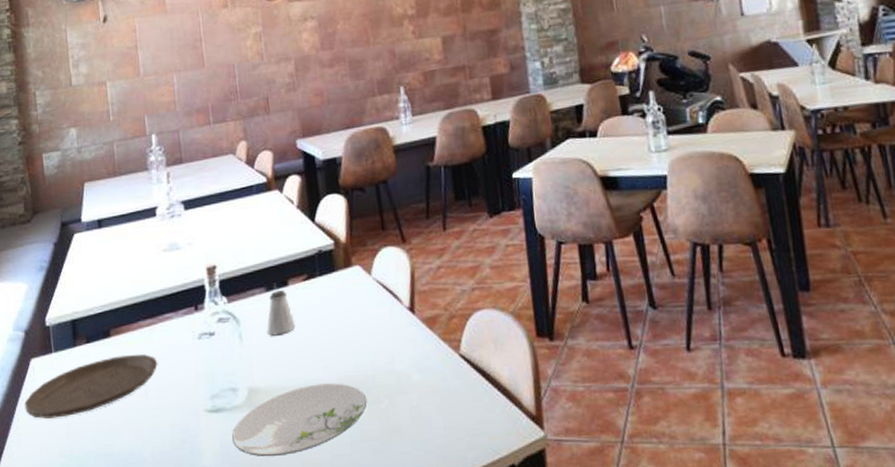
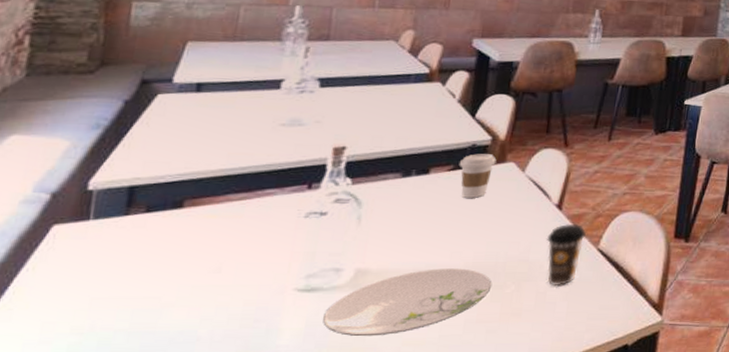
plate: present [25,354,158,419] -> none [28,229,244,292]
saltshaker: present [267,290,296,336] -> none [393,177,429,220]
coffee cup: none [311,259,343,308] -> present [458,154,497,198]
coffee cup: none [407,327,444,399] -> present [547,223,586,287]

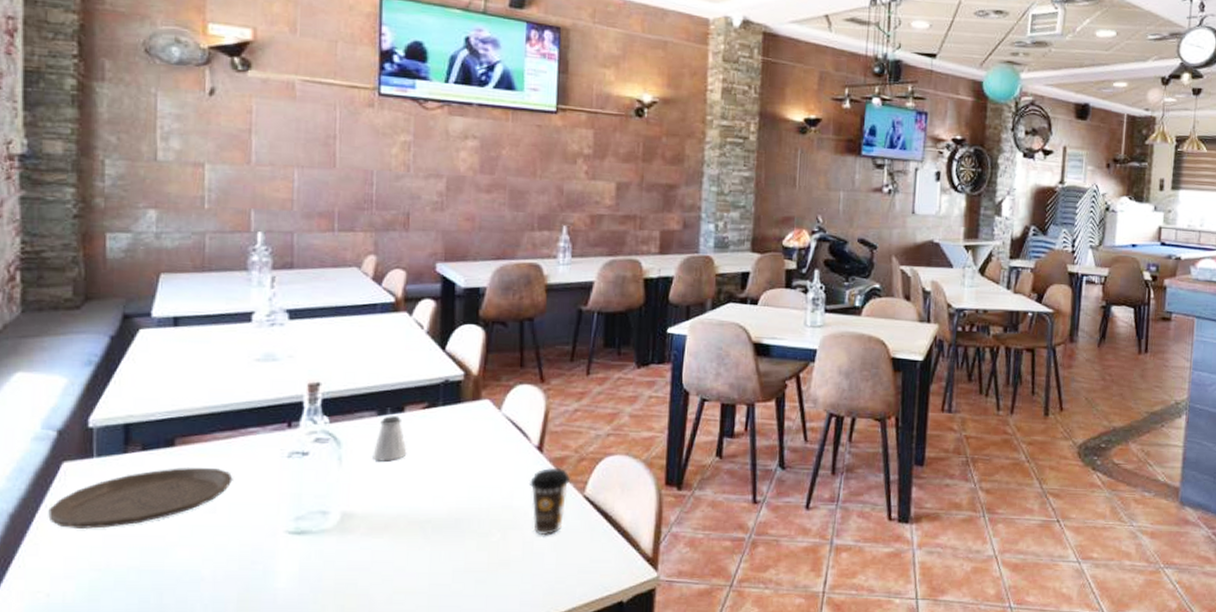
plate: none [28,229,244,292] -> present [48,468,233,529]
plate: present [323,268,492,337] -> none [315,513,477,583]
saltshaker: none [393,177,429,220] -> present [373,416,407,462]
coffee cup: present [458,154,497,198] -> none [433,390,471,438]

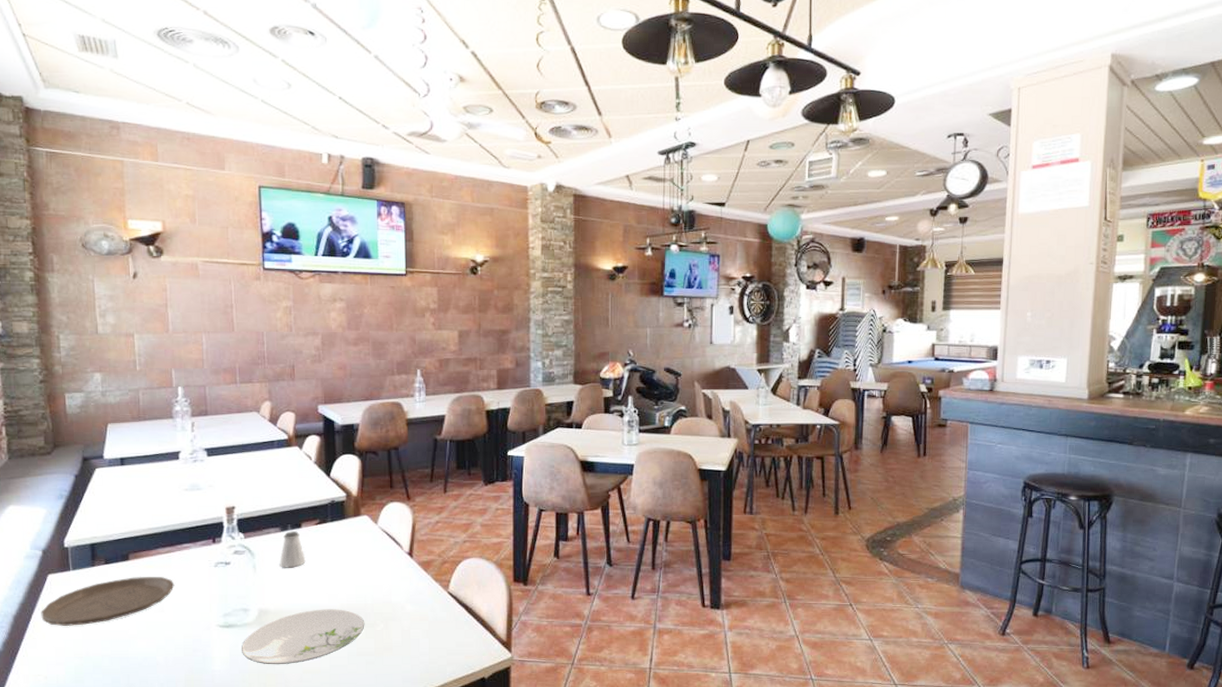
plate: none [315,513,477,583] -> present [242,609,365,665]
coffee cup: present [530,467,570,536] -> none [404,569,436,625]

